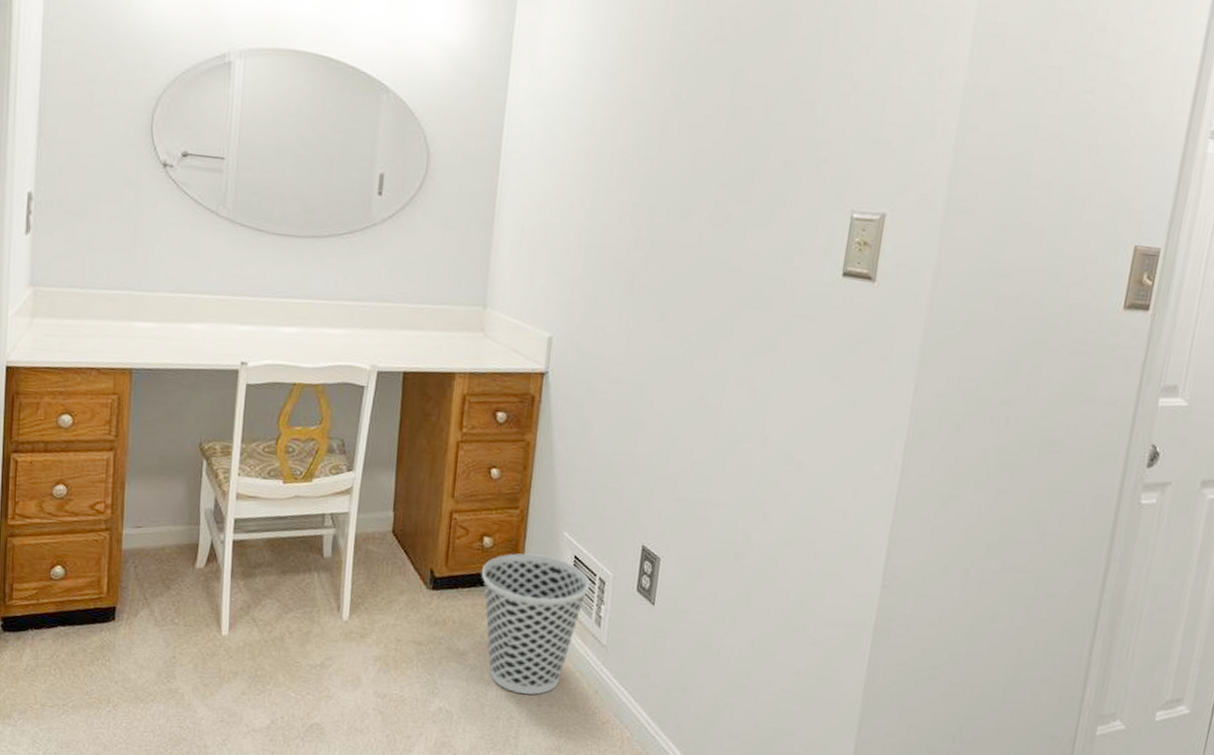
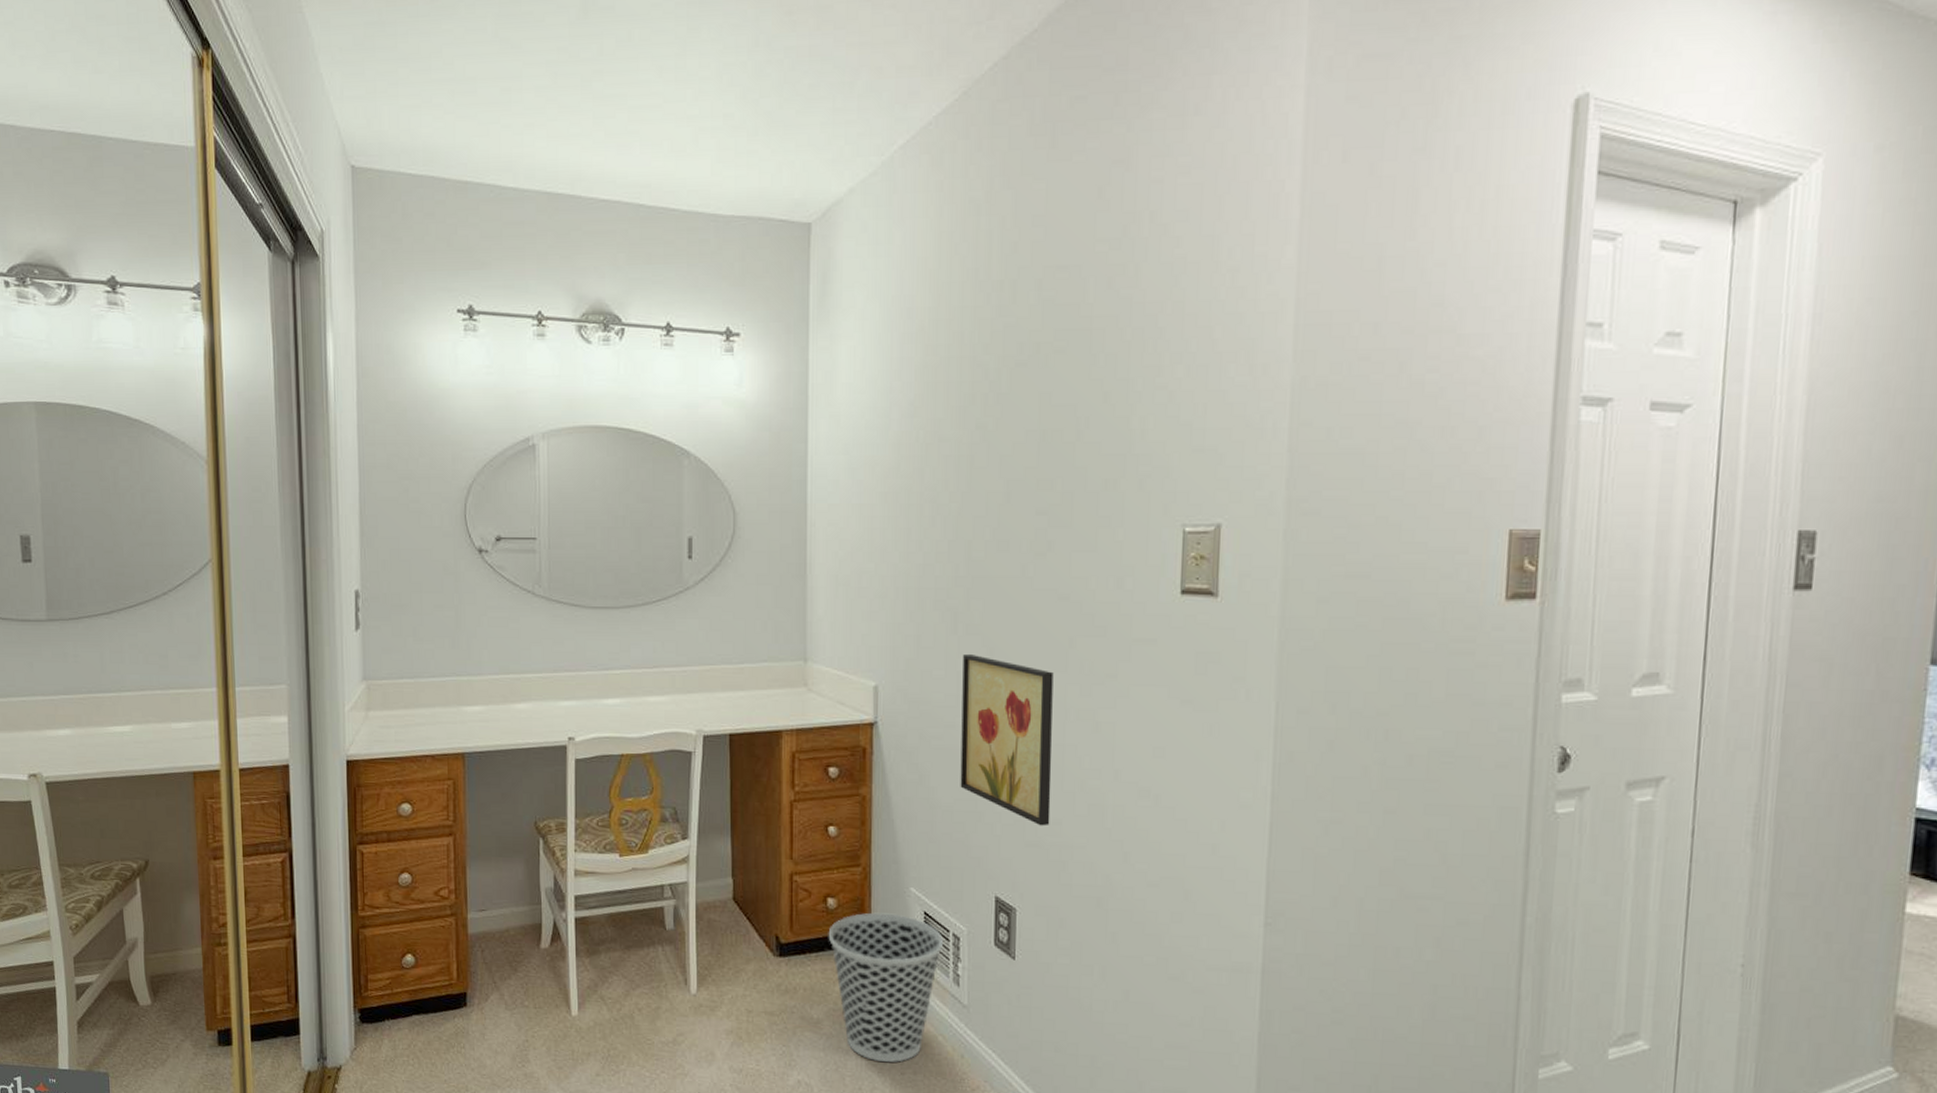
wall art: none [620,314,718,483] -> present [960,653,1054,826]

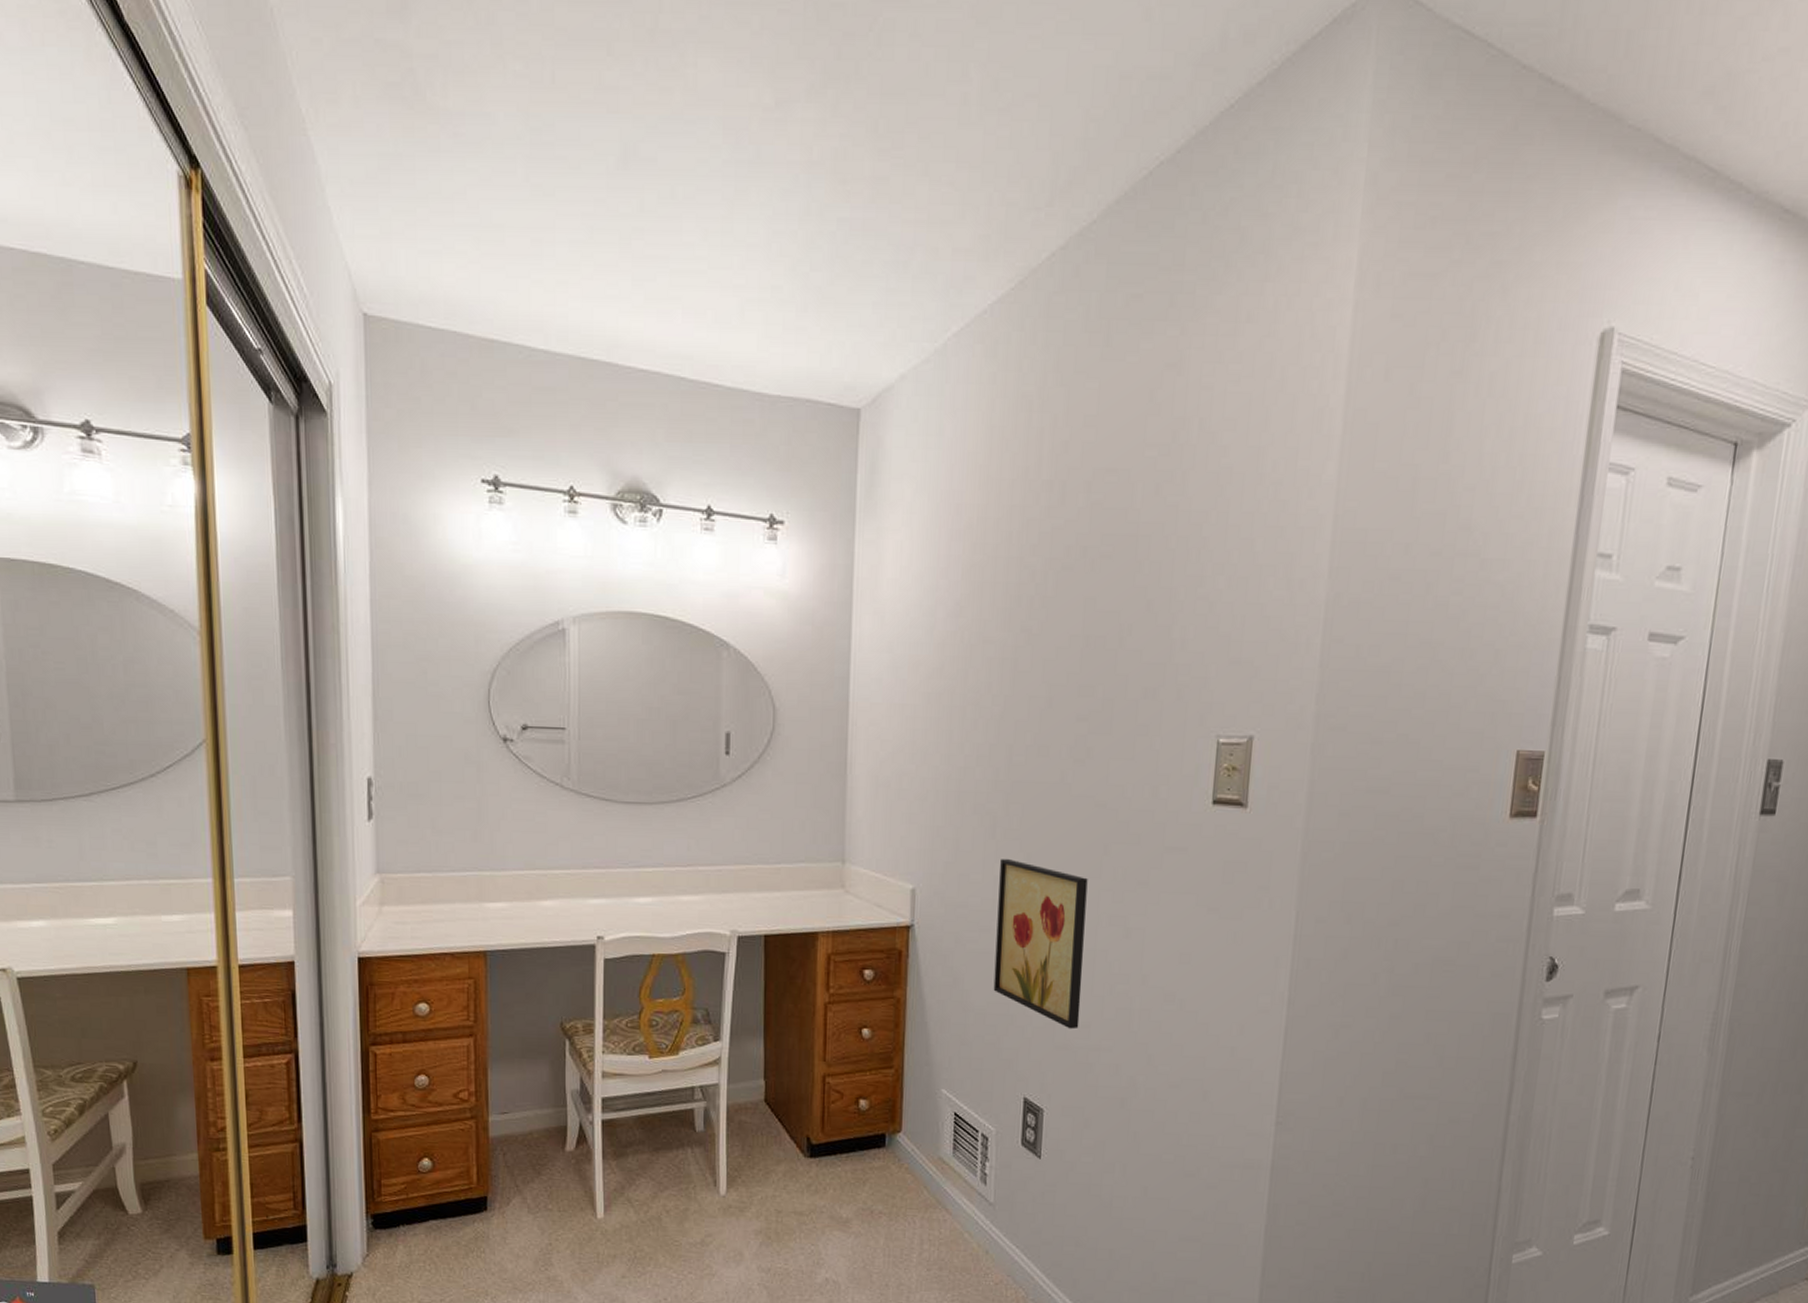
wastebasket: present [828,912,943,1062] -> none [859,1113,972,1259]

